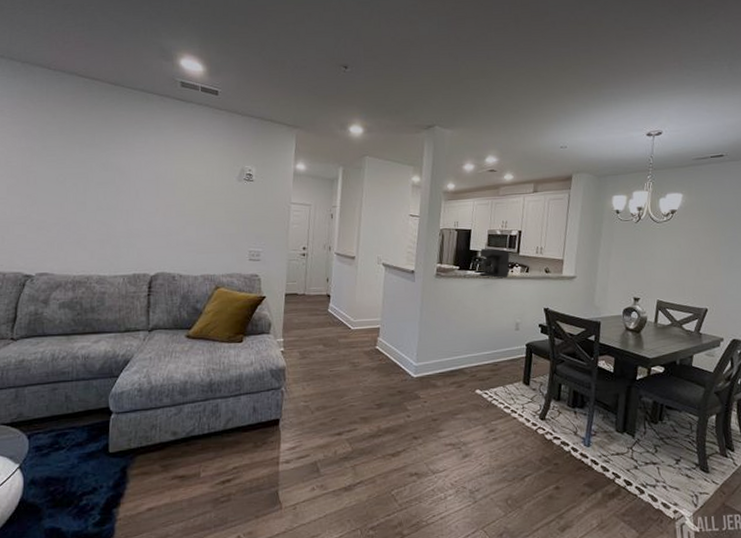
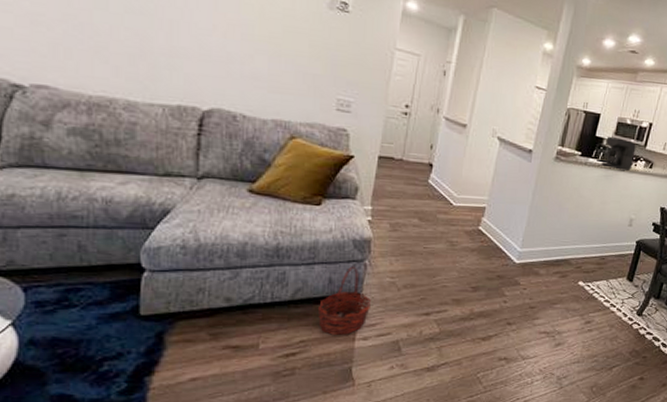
basket: none [245,394,290,460] -> present [317,266,371,335]

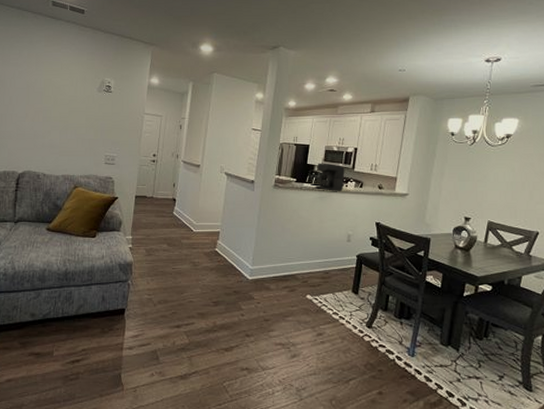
basket: present [317,266,371,335] -> none [94,286,134,345]

